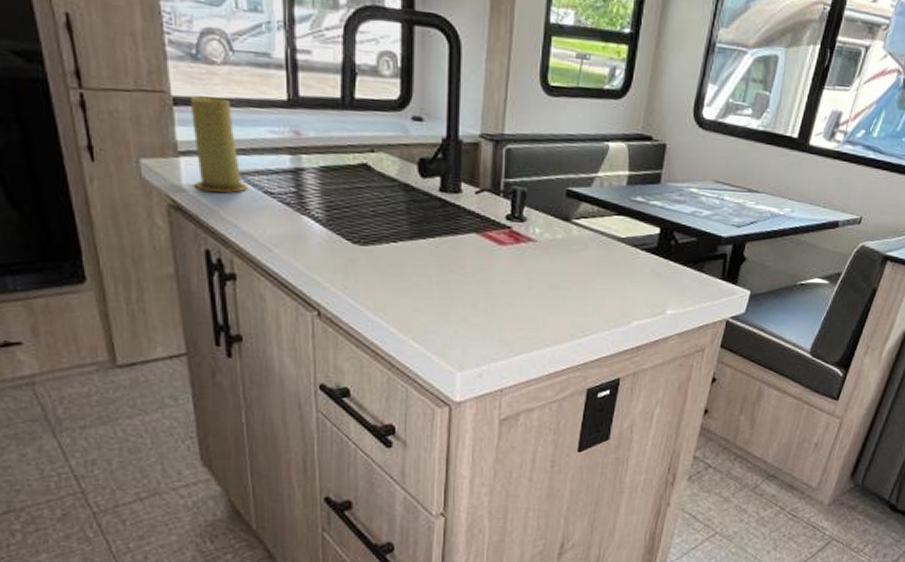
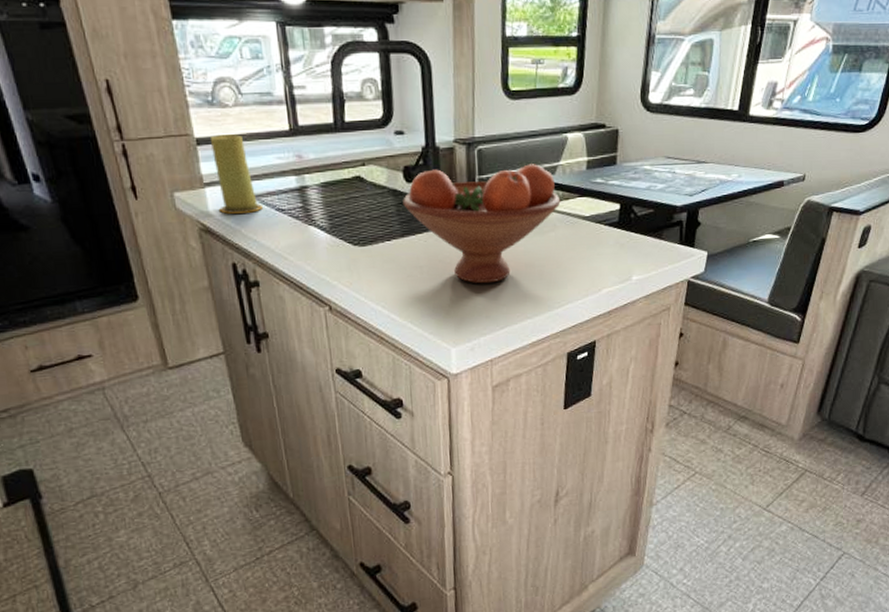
fruit bowl: none [415,165,595,303] -> present [403,164,561,284]

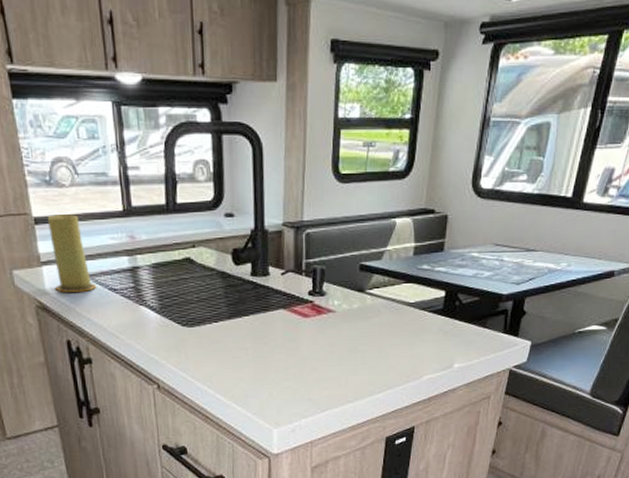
fruit bowl: present [403,164,561,284] -> none [231,249,386,367]

